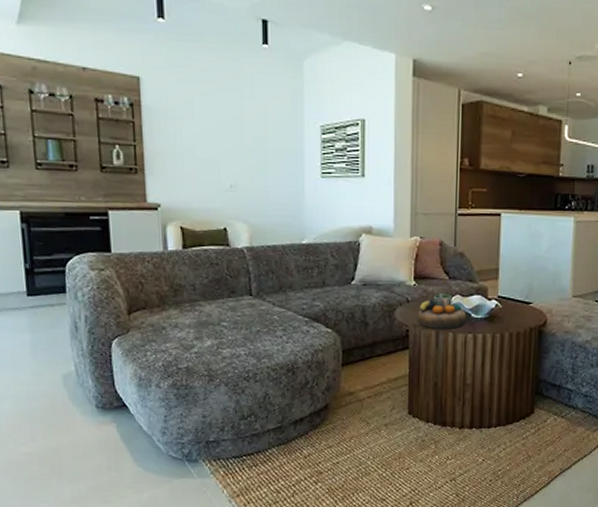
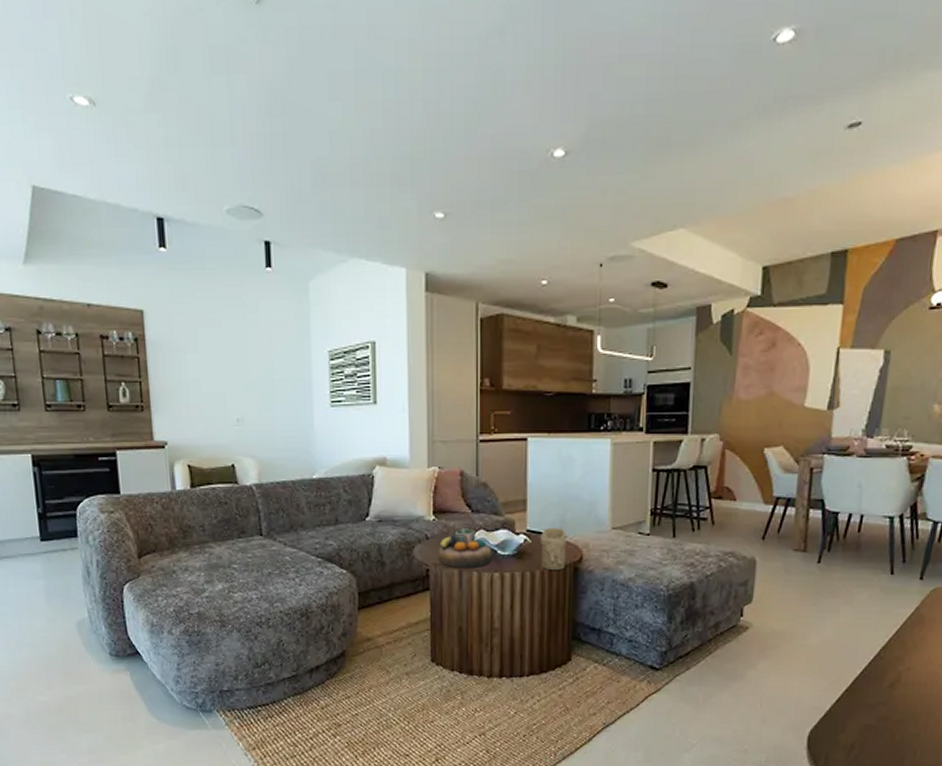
candle: none [510,294,534,334] -> present [541,527,567,571]

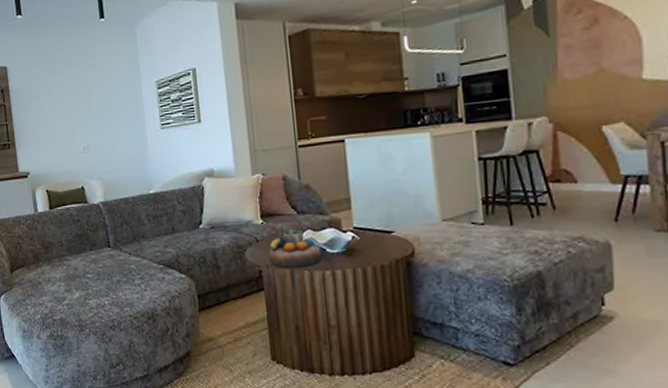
candle: present [541,527,567,571] -> none [368,223,397,267]

